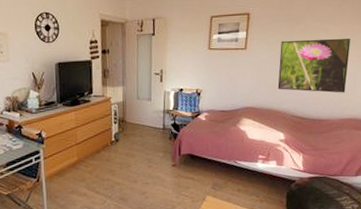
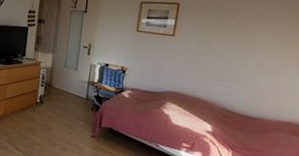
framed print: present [277,38,351,93] -> none [206,32,289,94]

